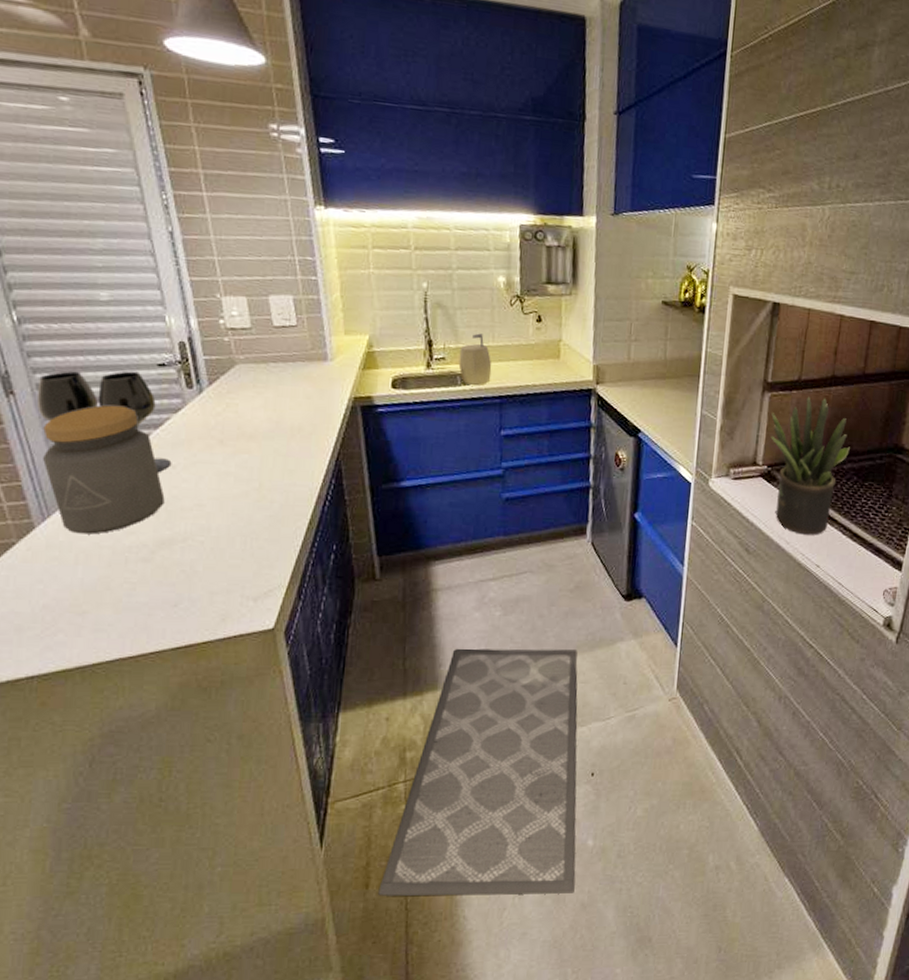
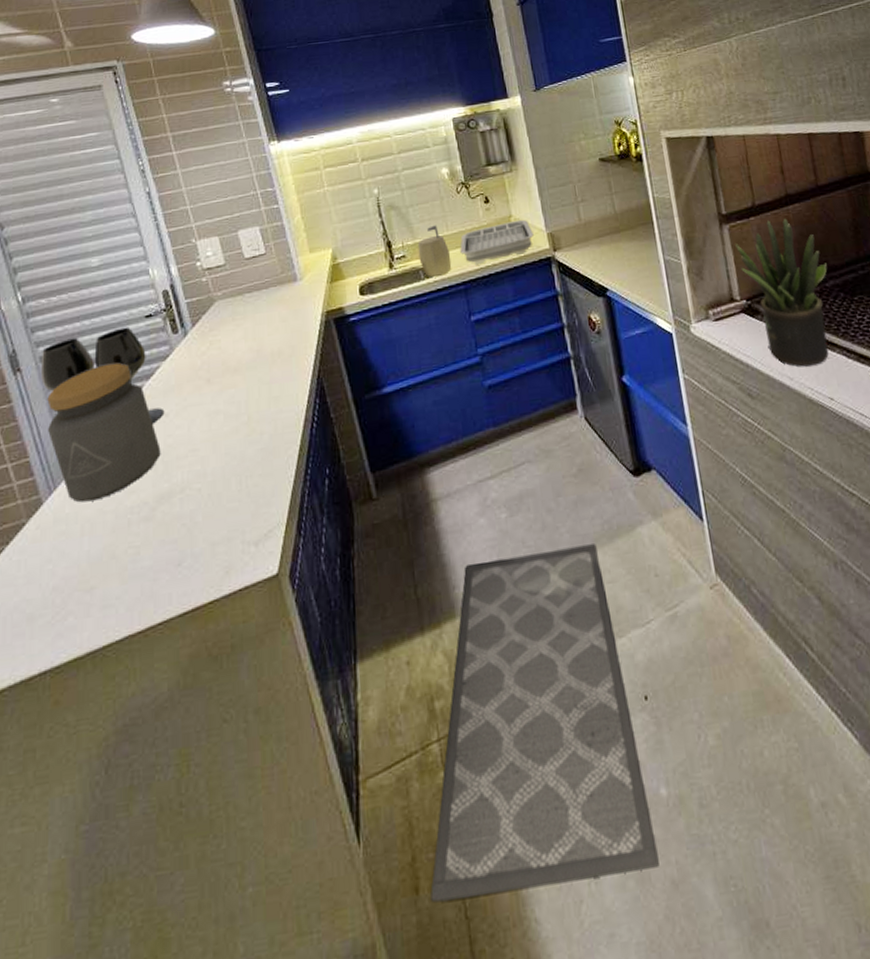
dish rack: none [502,345,580,383] -> present [460,219,534,266]

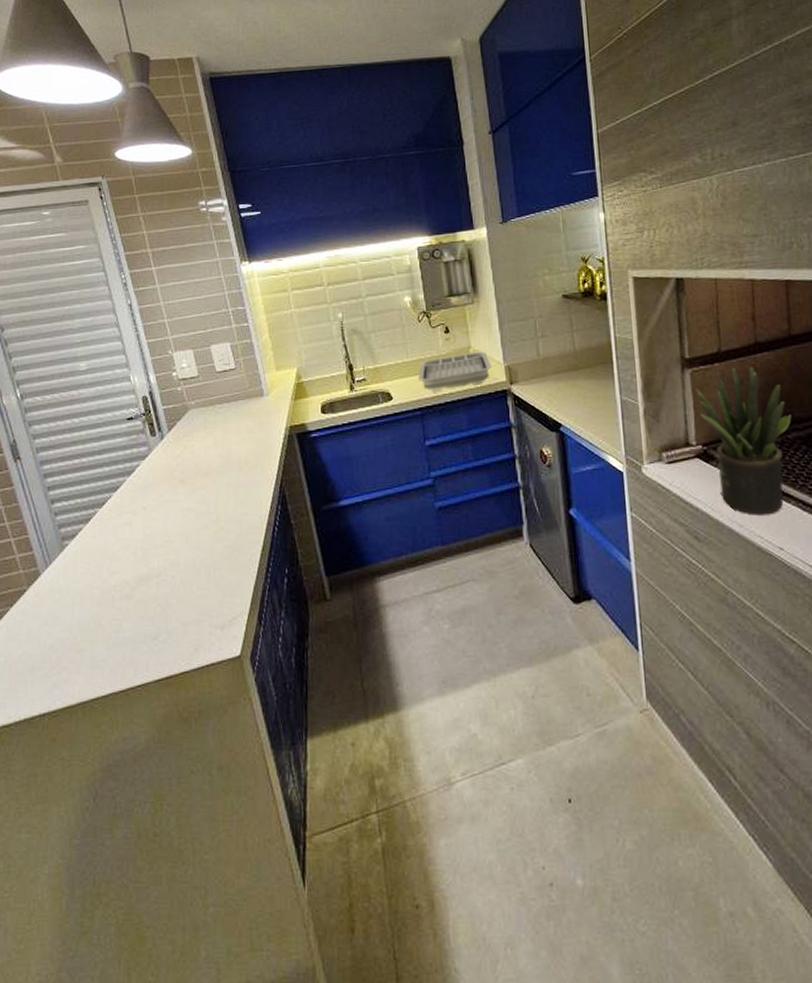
wine glass: present [40,327,165,423] -> none [37,427,144,514]
jar: present [47,362,161,503] -> none [43,458,140,577]
soap dispenser: present [417,225,452,278] -> none [378,351,410,402]
bath mat: present [430,544,660,903] -> none [364,660,571,944]

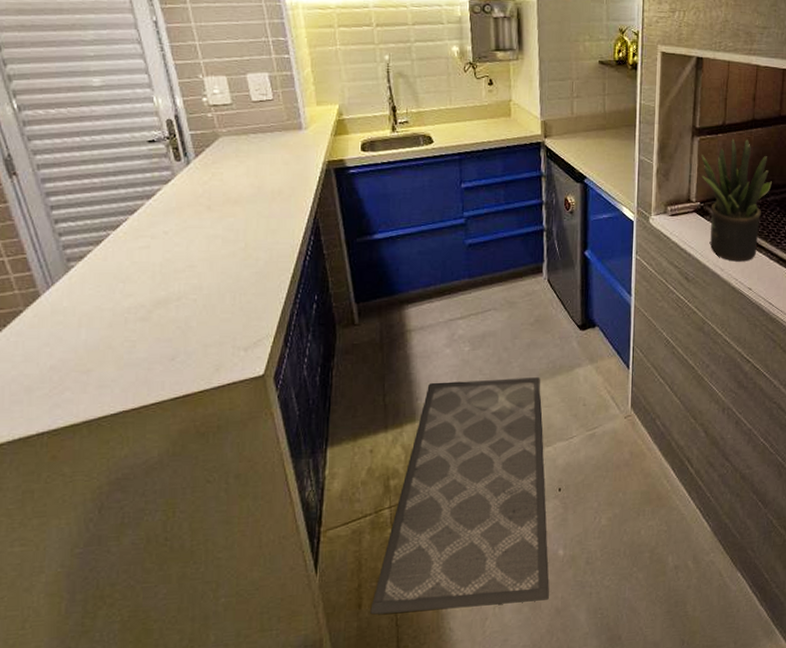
bath mat: none [364,660,571,944] -> present [370,377,549,615]
dish rack: present [418,351,491,393] -> none [460,105,529,140]

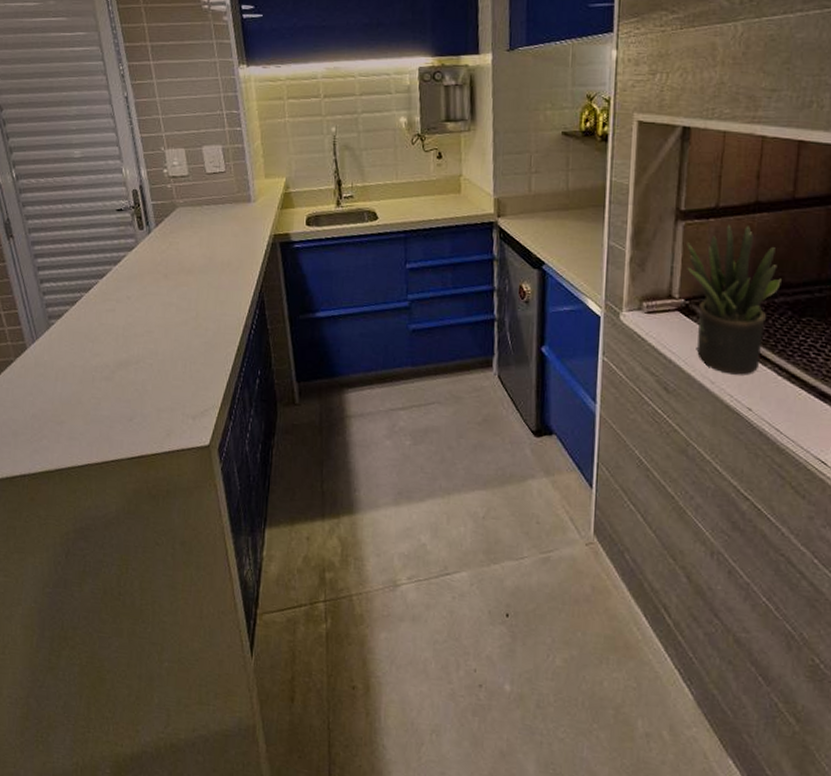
bath mat: present [370,377,549,615] -> none [303,475,493,739]

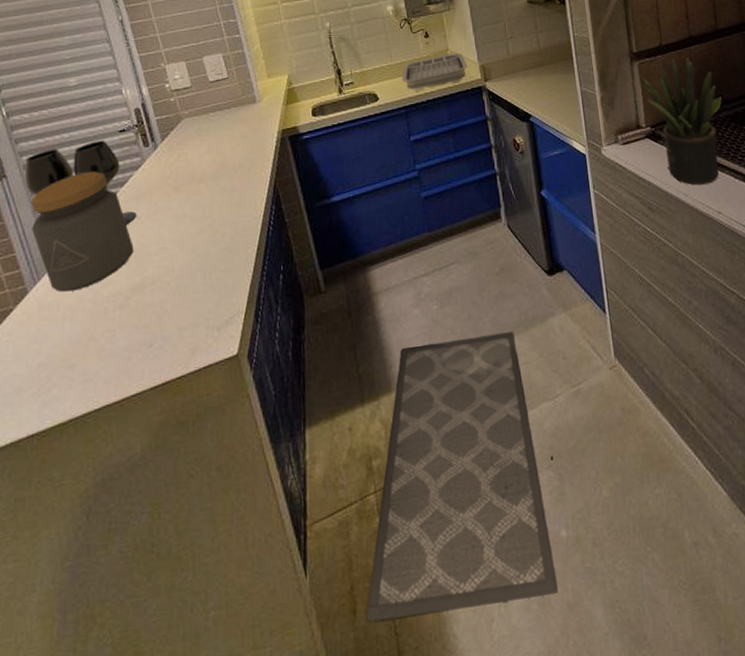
wine glass: none [28,216,128,302] -> present [24,140,137,224]
jar: none [33,245,122,355] -> present [31,171,134,292]
bath mat: none [303,475,493,739] -> present [366,331,558,623]
dish rack: none [406,180,481,218] -> present [402,52,468,92]

